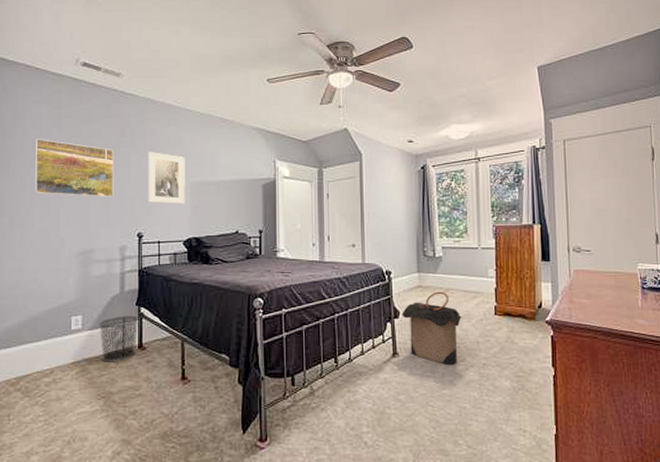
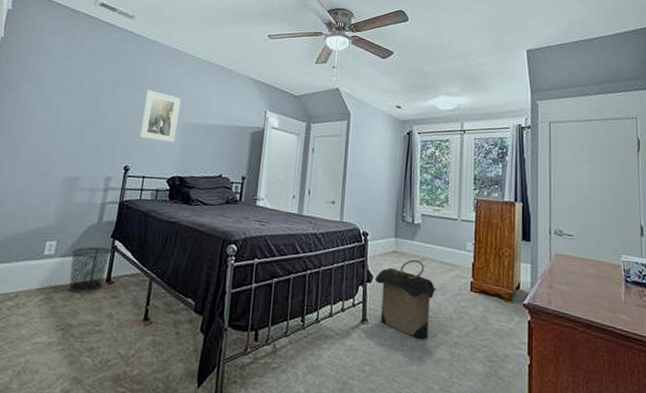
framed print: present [35,139,114,197] -> none [35,67,116,129]

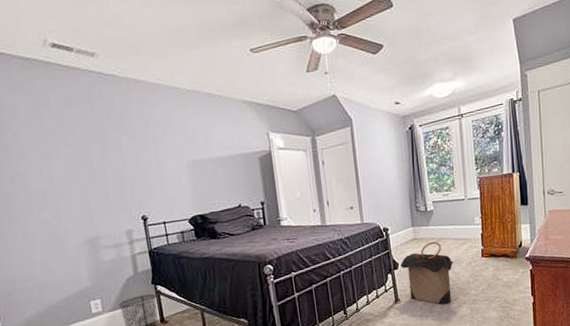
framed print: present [139,90,181,143] -> none [138,133,185,185]

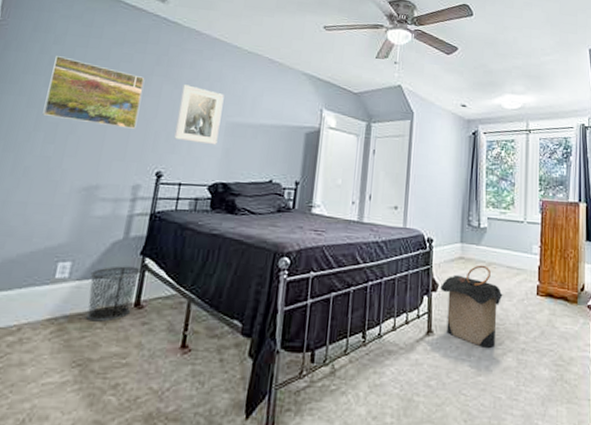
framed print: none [16,129,111,187] -> present [42,56,145,129]
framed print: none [138,133,185,185] -> present [174,84,224,146]

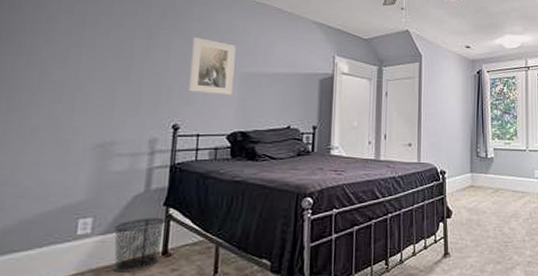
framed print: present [42,56,145,129] -> none [45,13,153,84]
laundry hamper: present [441,265,503,348] -> none [454,191,510,263]

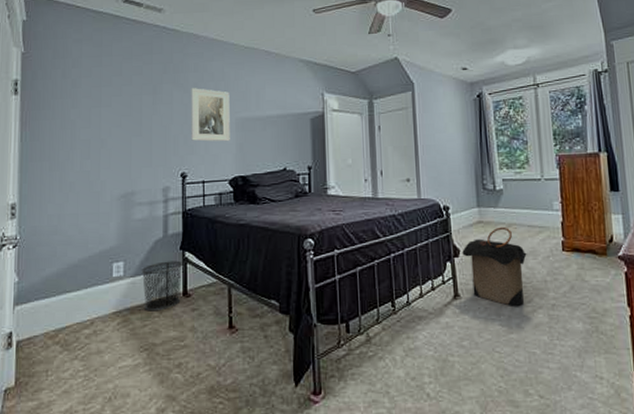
laundry hamper: none [454,191,510,263] -> present [462,226,527,306]

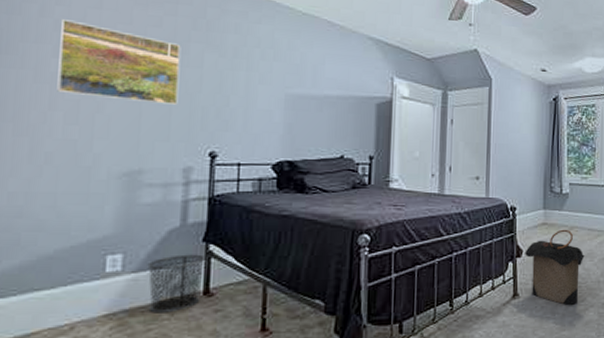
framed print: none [75,78,156,137] -> present [57,19,181,105]
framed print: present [191,88,230,142] -> none [226,52,280,120]

